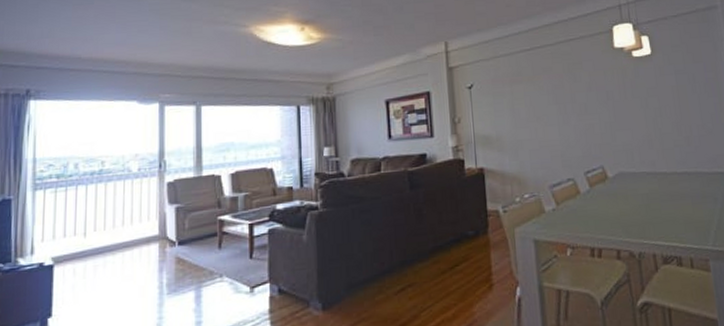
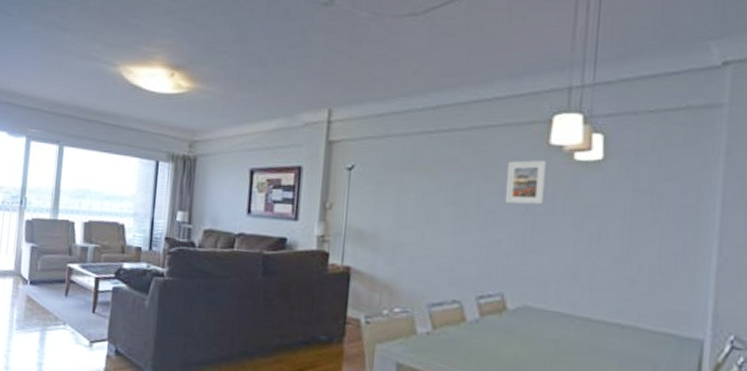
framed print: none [588,59,619,97] -> present [504,159,548,205]

